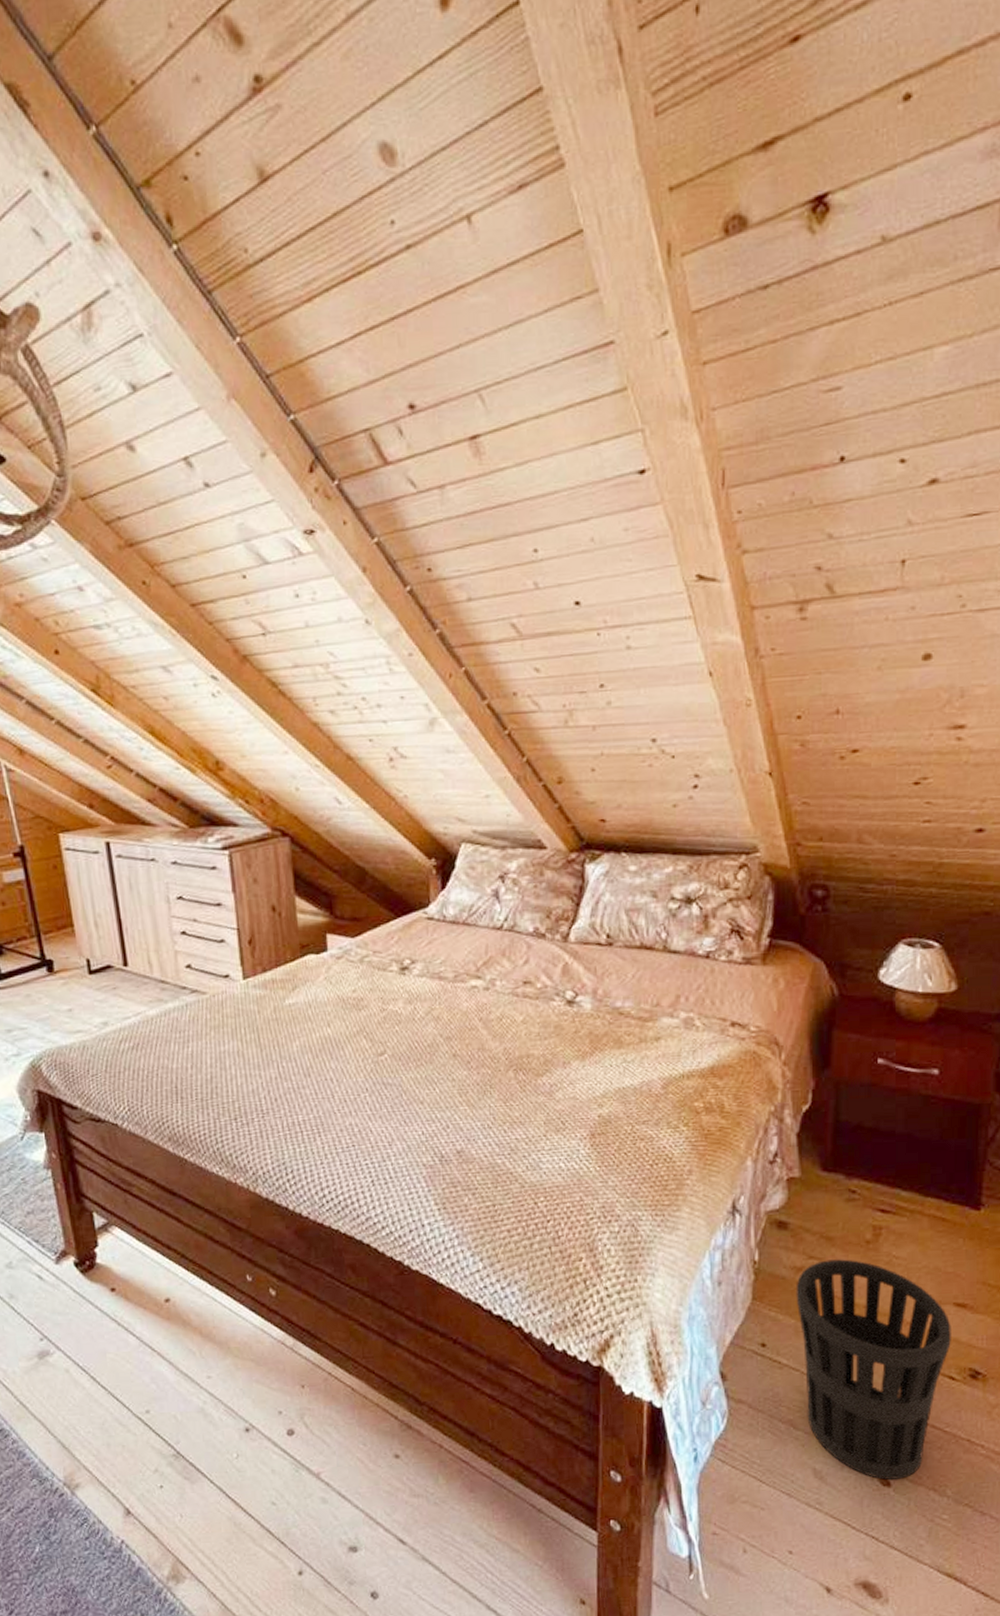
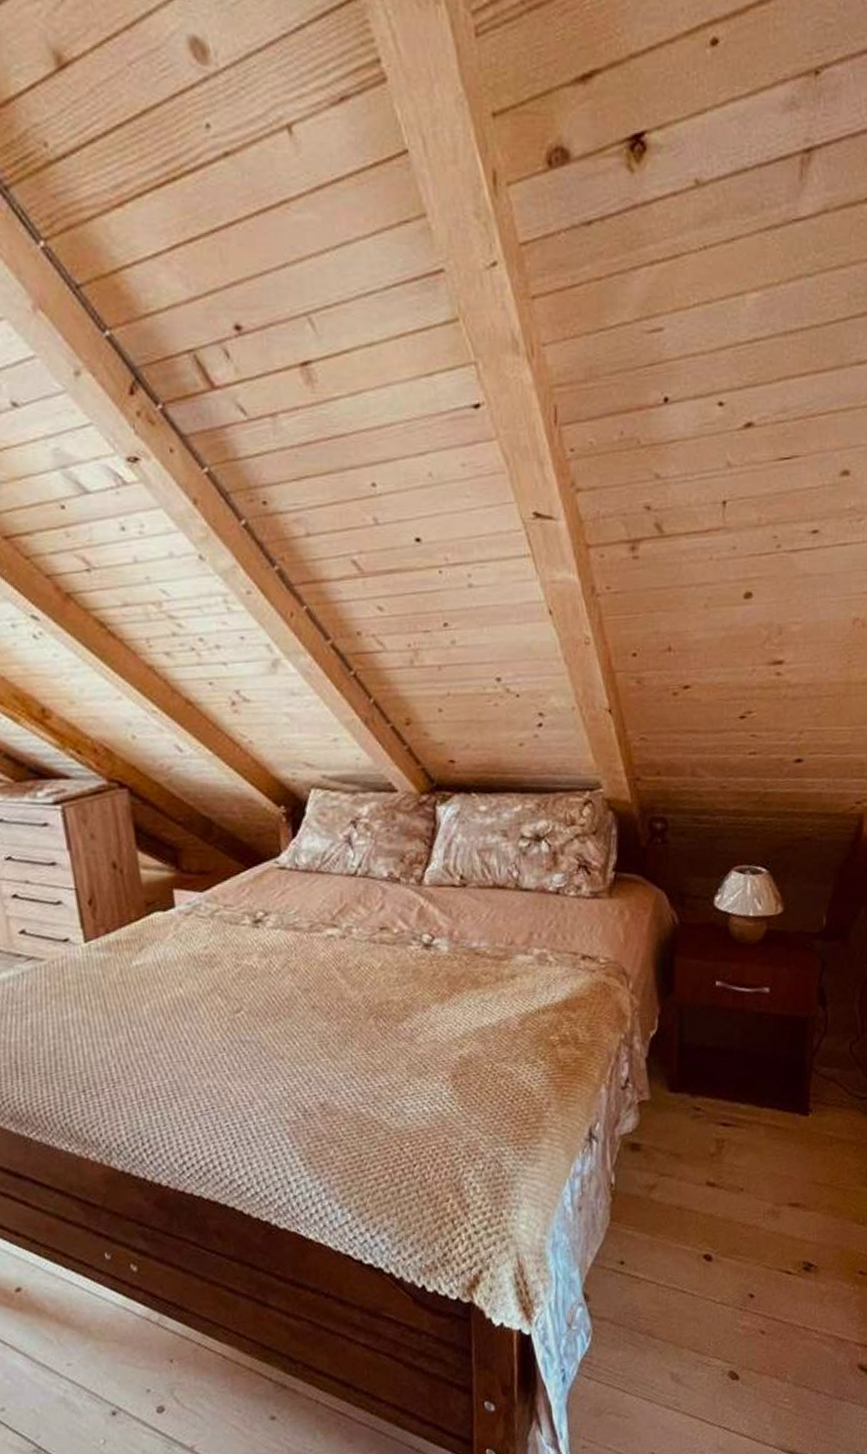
wastebasket: present [796,1259,951,1480] -> none [649,1173,787,1374]

